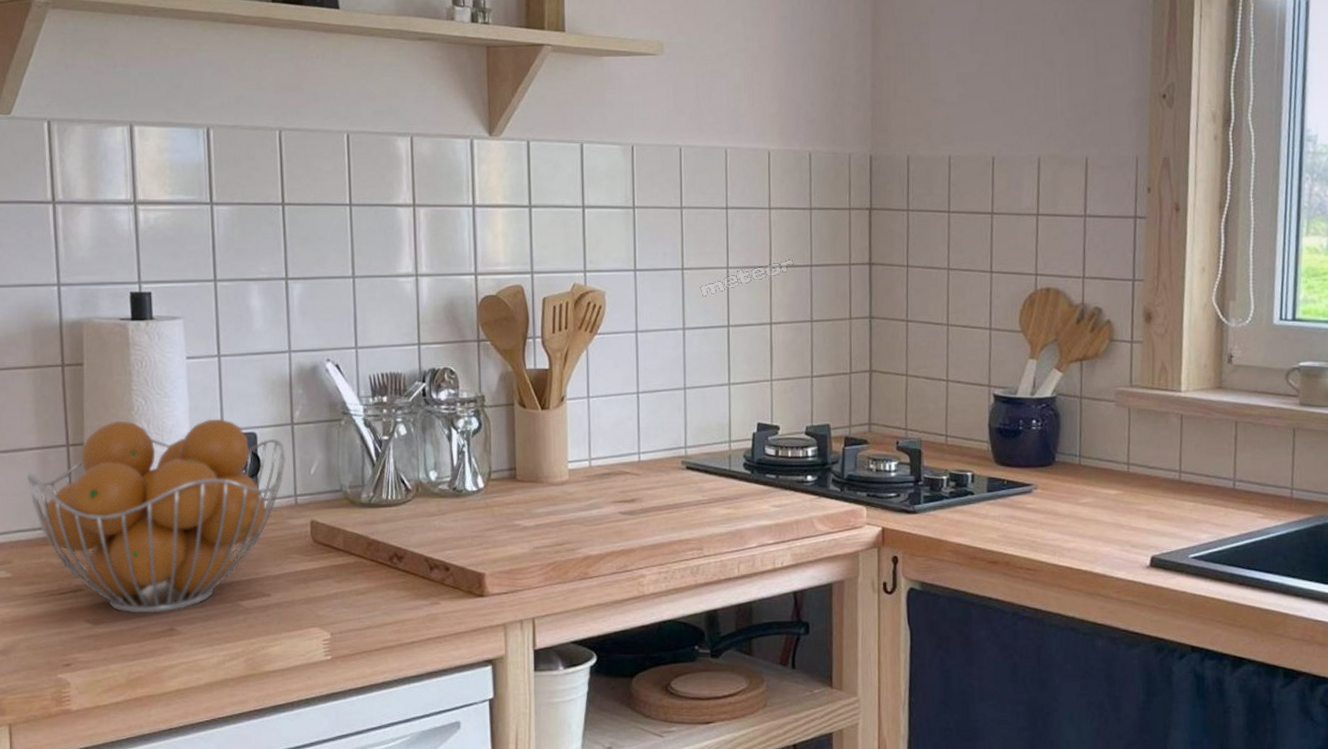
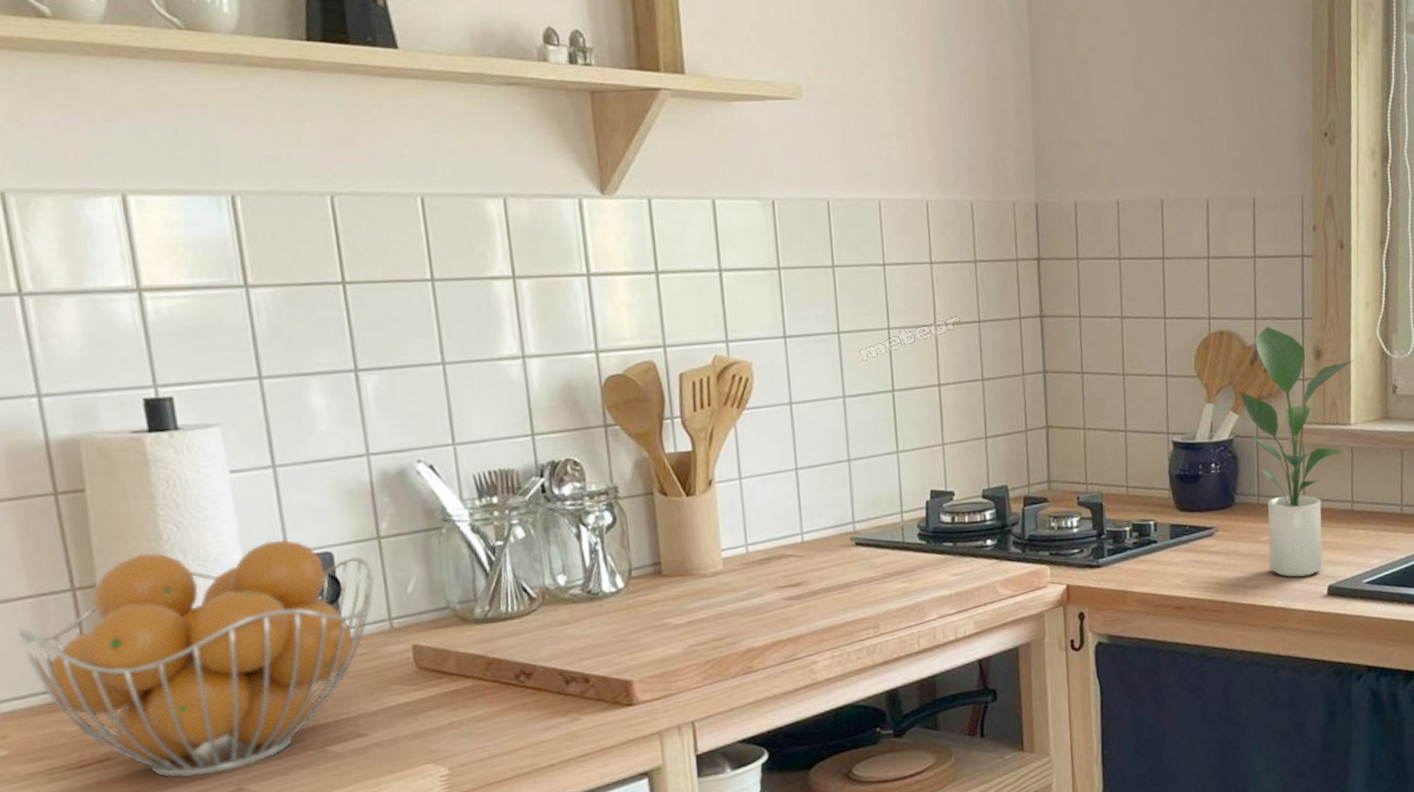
potted plant: none [1064,286,1187,545] -> present [1239,326,1354,577]

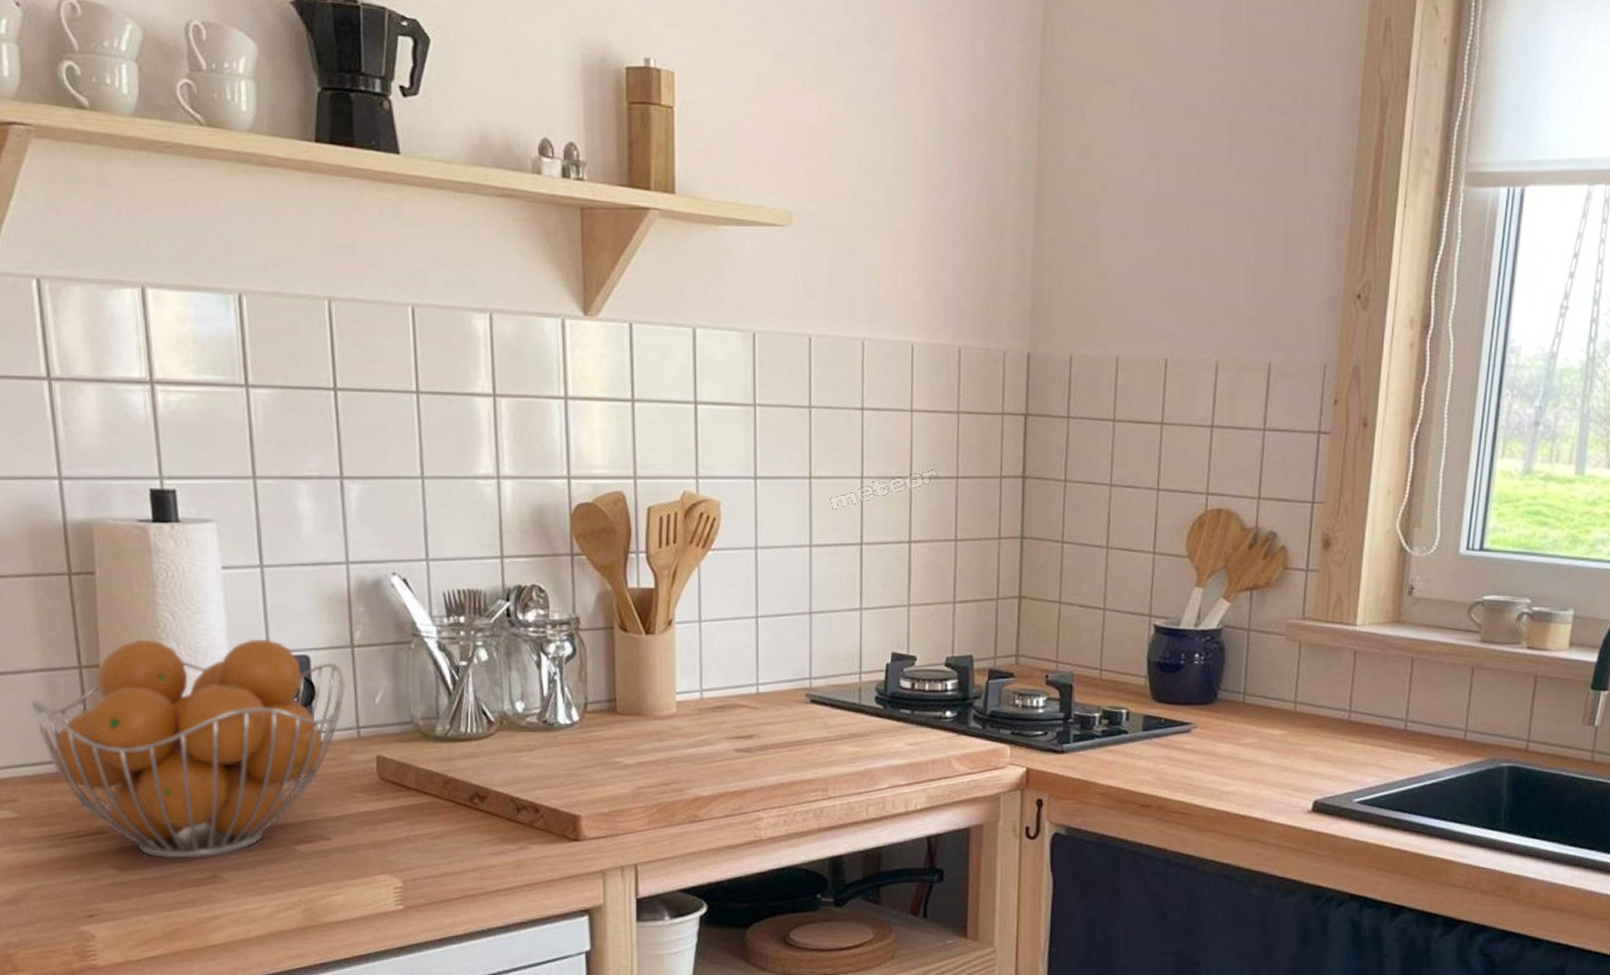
potted plant: present [1239,326,1354,577] -> none [1234,507,1368,788]

